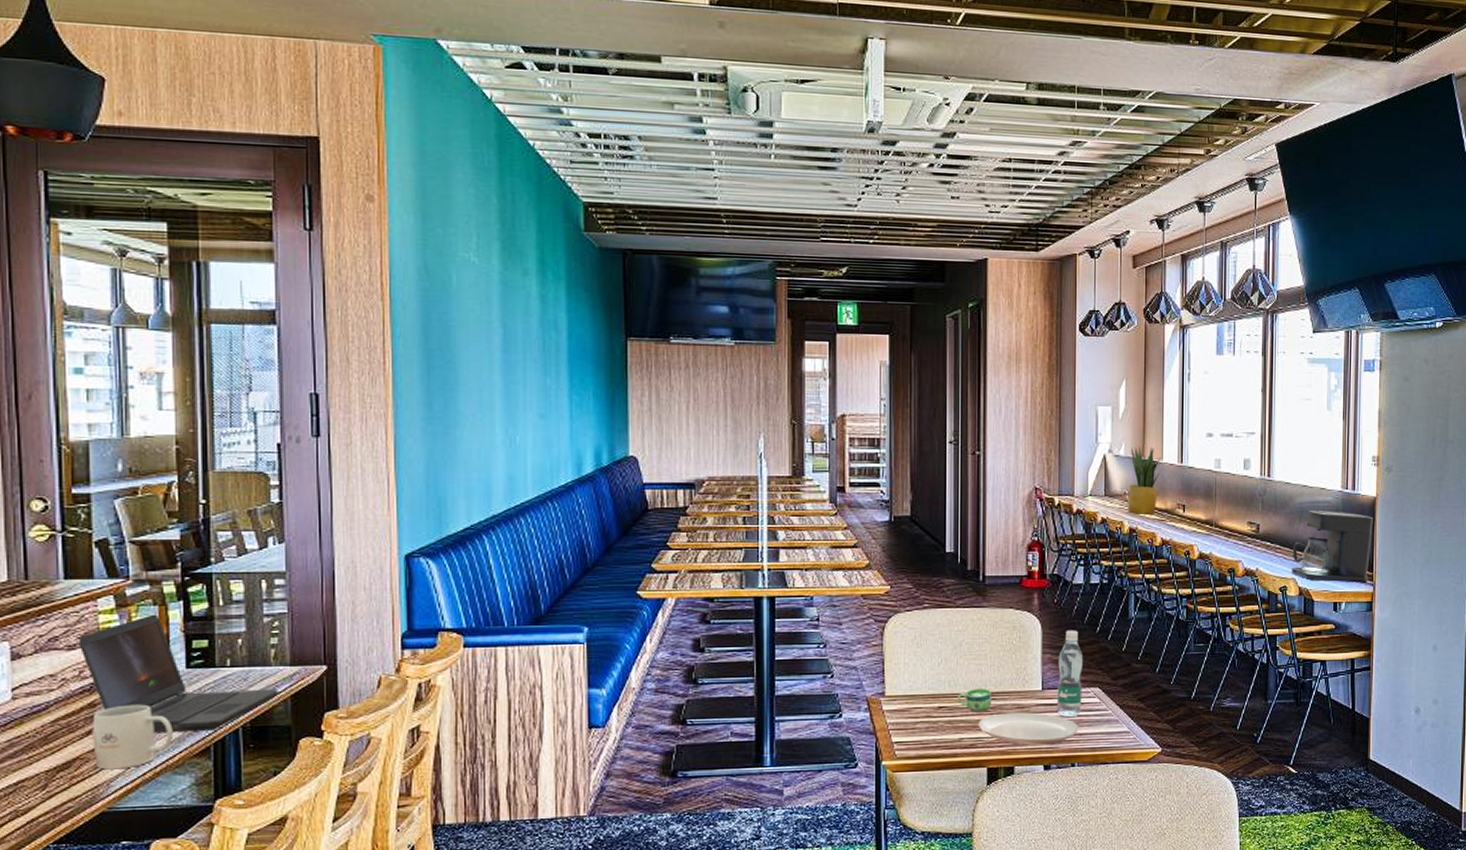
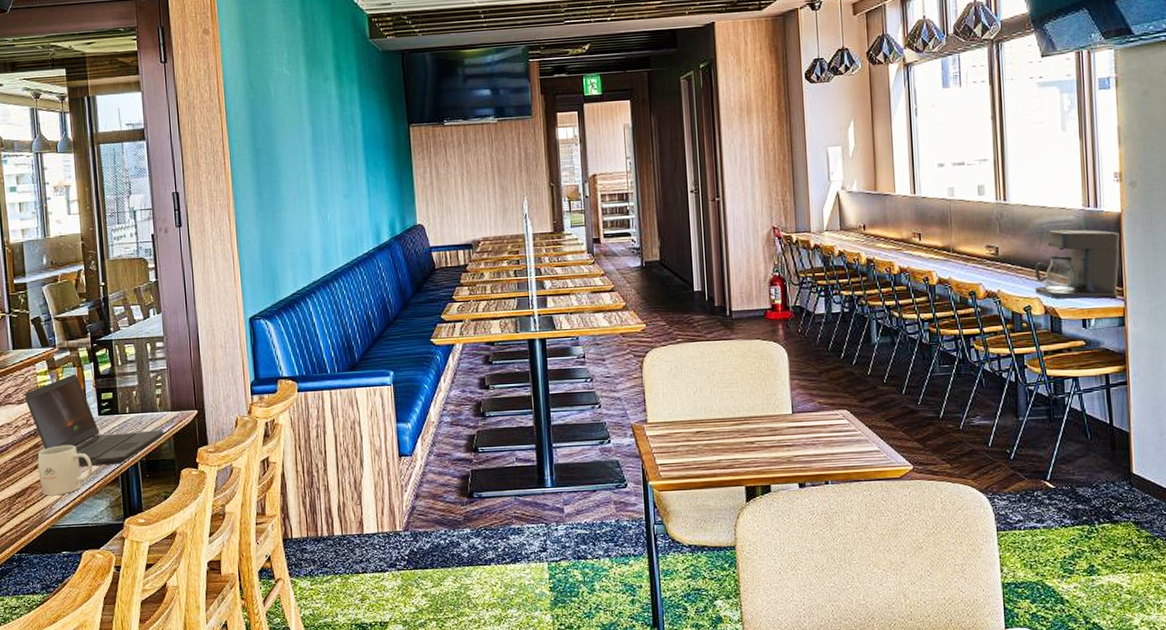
cup: present [958,689,991,713] -> none [713,414,745,436]
plate: present [978,712,1079,745] -> none [734,434,831,465]
bottle: present [1056,630,1084,717] -> none [806,357,832,438]
planter: present [1127,447,1164,514] -> none [862,181,897,245]

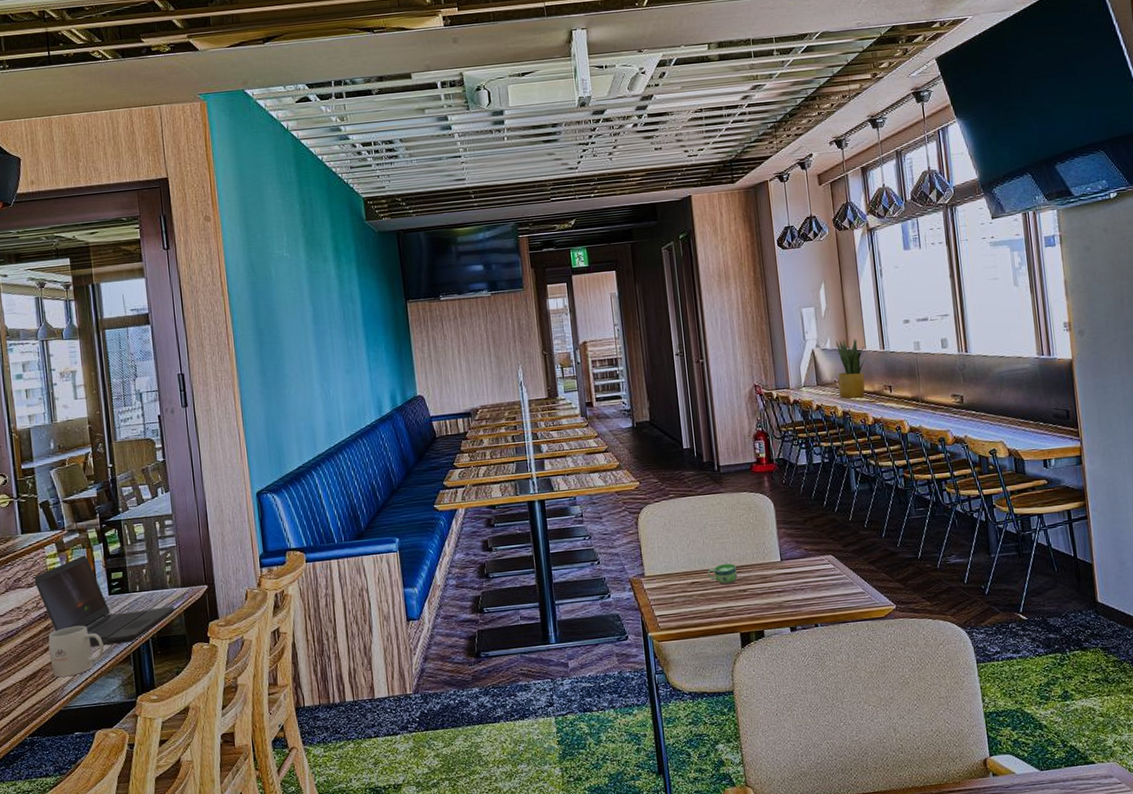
cup: none [713,414,745,436] -> present [707,563,737,585]
planter: none [862,181,897,245] -> present [835,338,868,399]
coffee maker: present [1035,229,1120,299] -> none [997,376,1074,442]

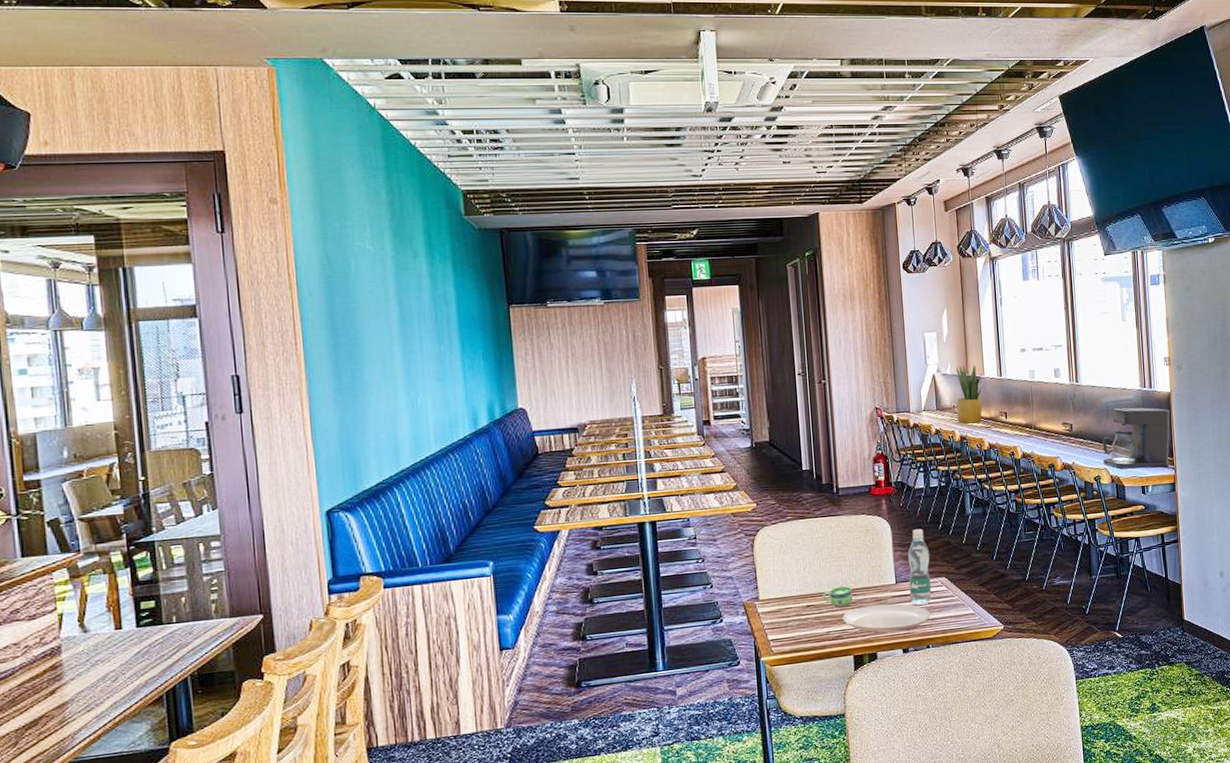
laptop computer: present [34,555,175,647] -> none [37,581,221,688]
mug: present [48,625,104,678] -> none [55,662,129,725]
plate: none [728,581,818,611] -> present [843,603,931,633]
bottle: none [792,506,818,583] -> present [908,529,932,605]
coffee maker: none [997,376,1074,442] -> present [1103,407,1170,469]

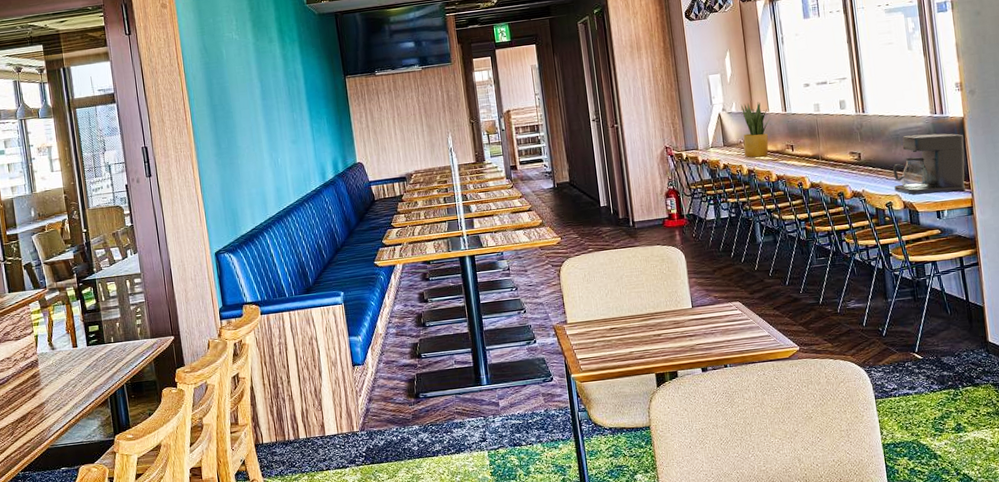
cup: present [823,586,852,608] -> none [624,311,652,331]
plate: present [843,603,931,633] -> none [644,326,727,353]
bottle: present [908,529,932,605] -> none [702,257,727,328]

